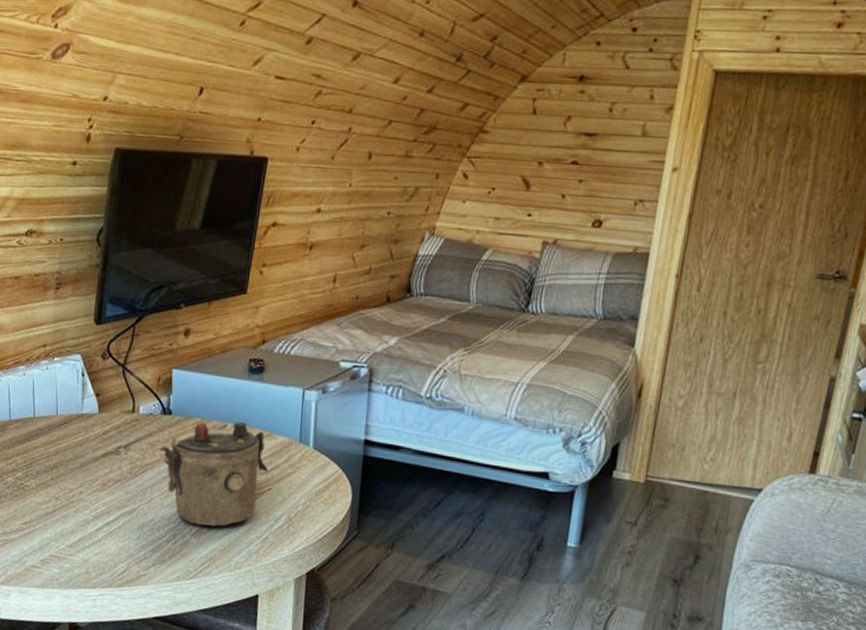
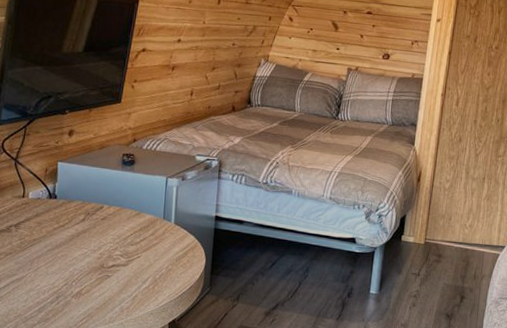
teapot: present [160,421,268,527] -> none [46,203,137,289]

